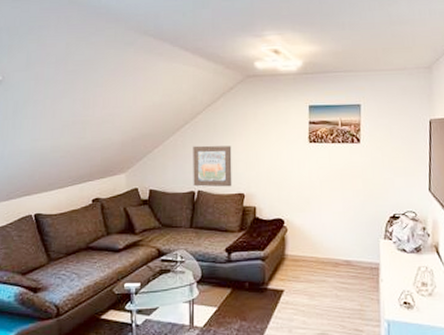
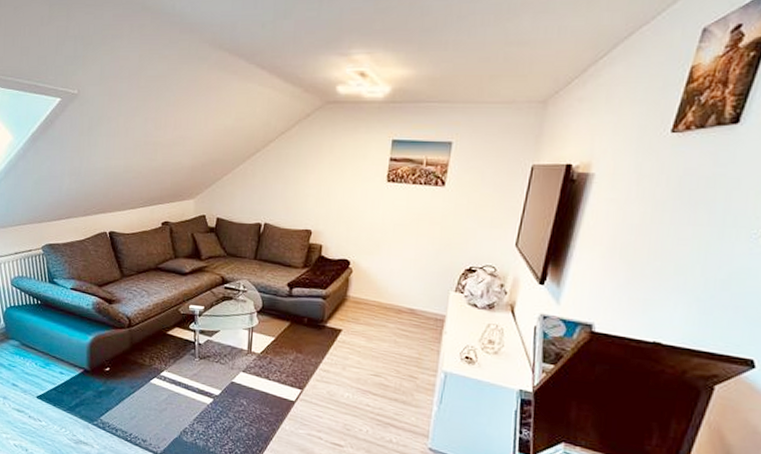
wall art: present [193,145,232,187] -> none [260,176,303,222]

